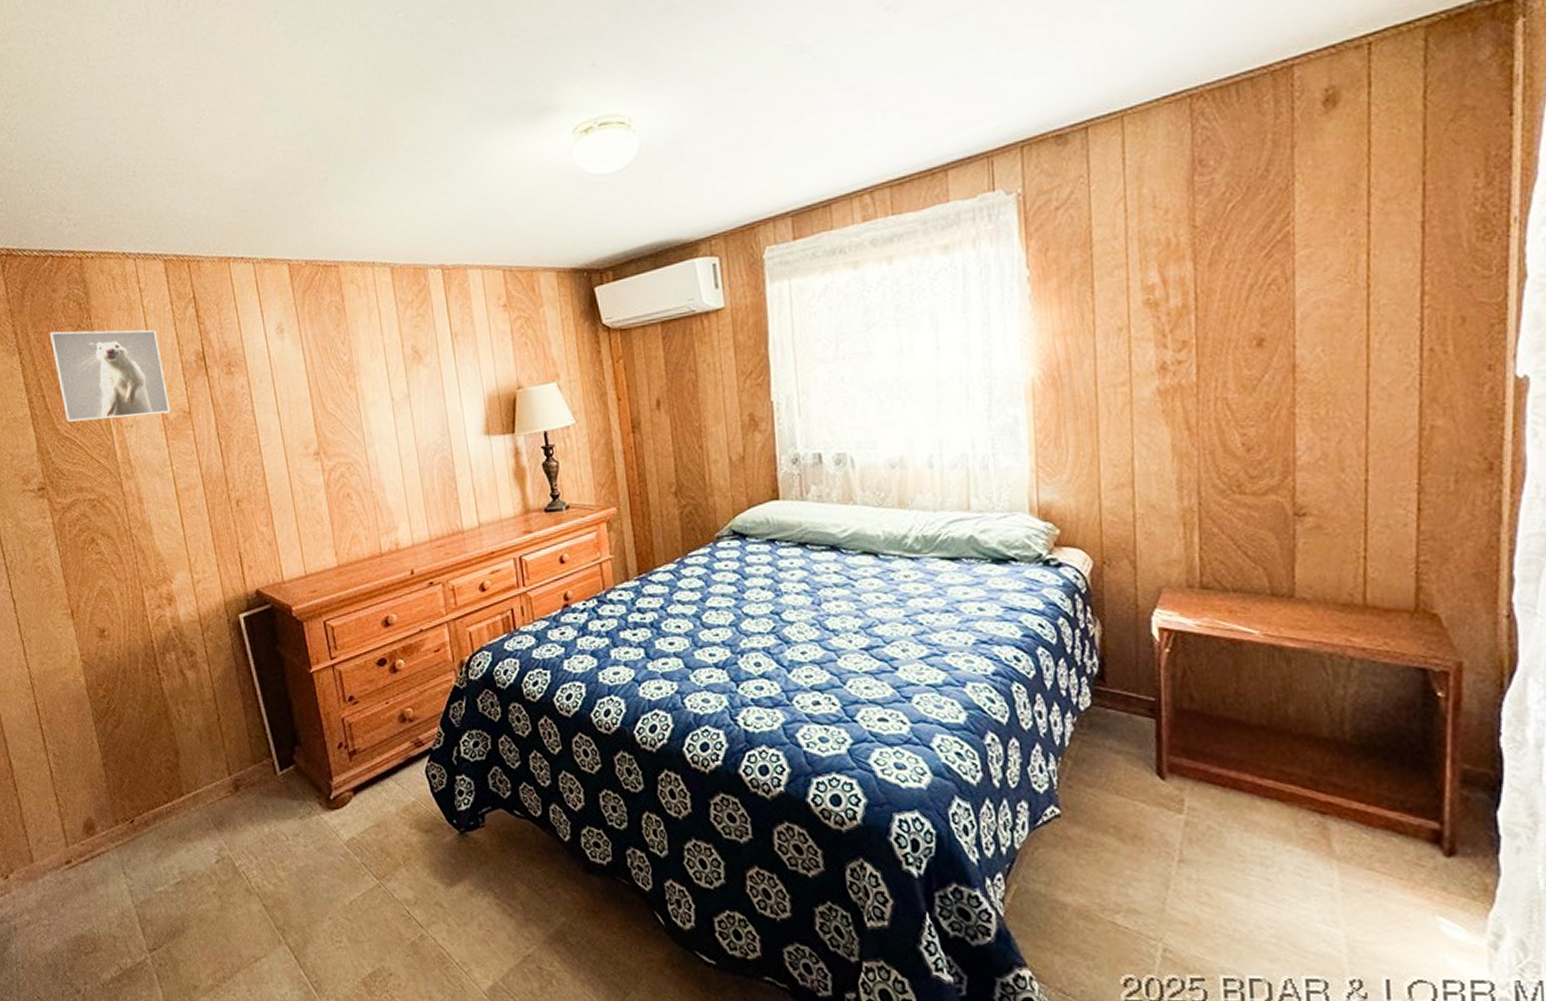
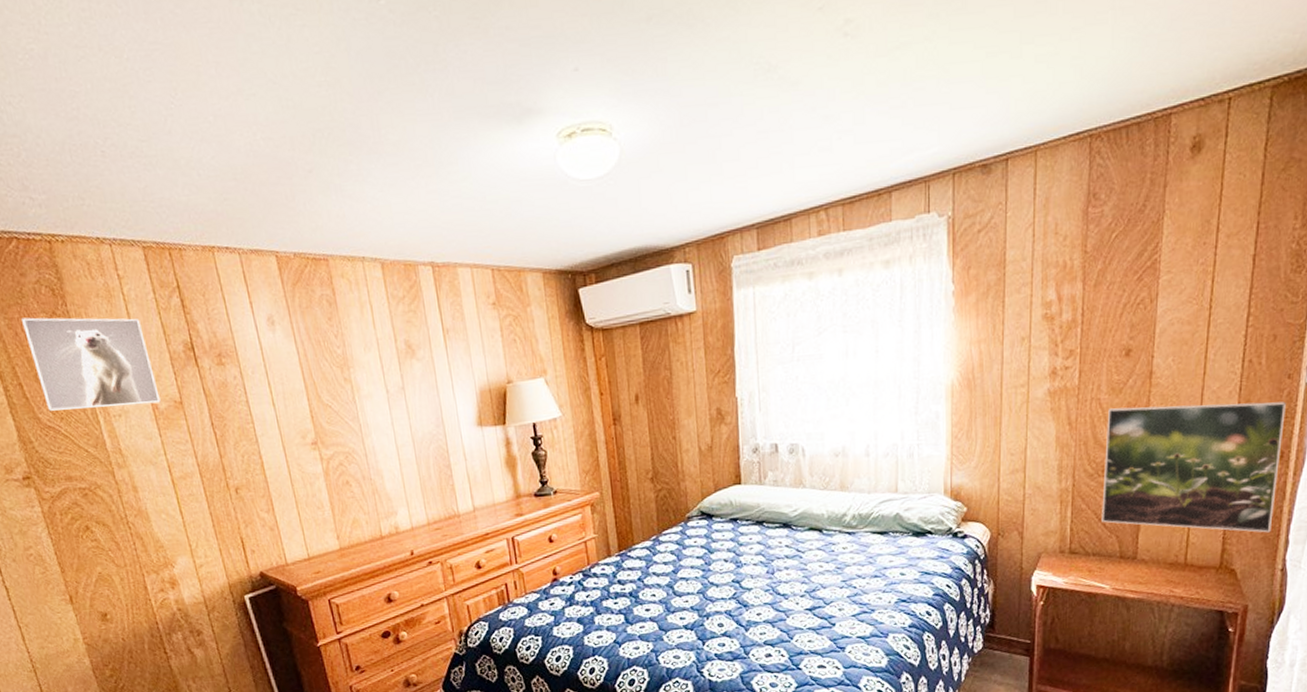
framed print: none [1239,399,1490,567] -> present [1102,401,1286,533]

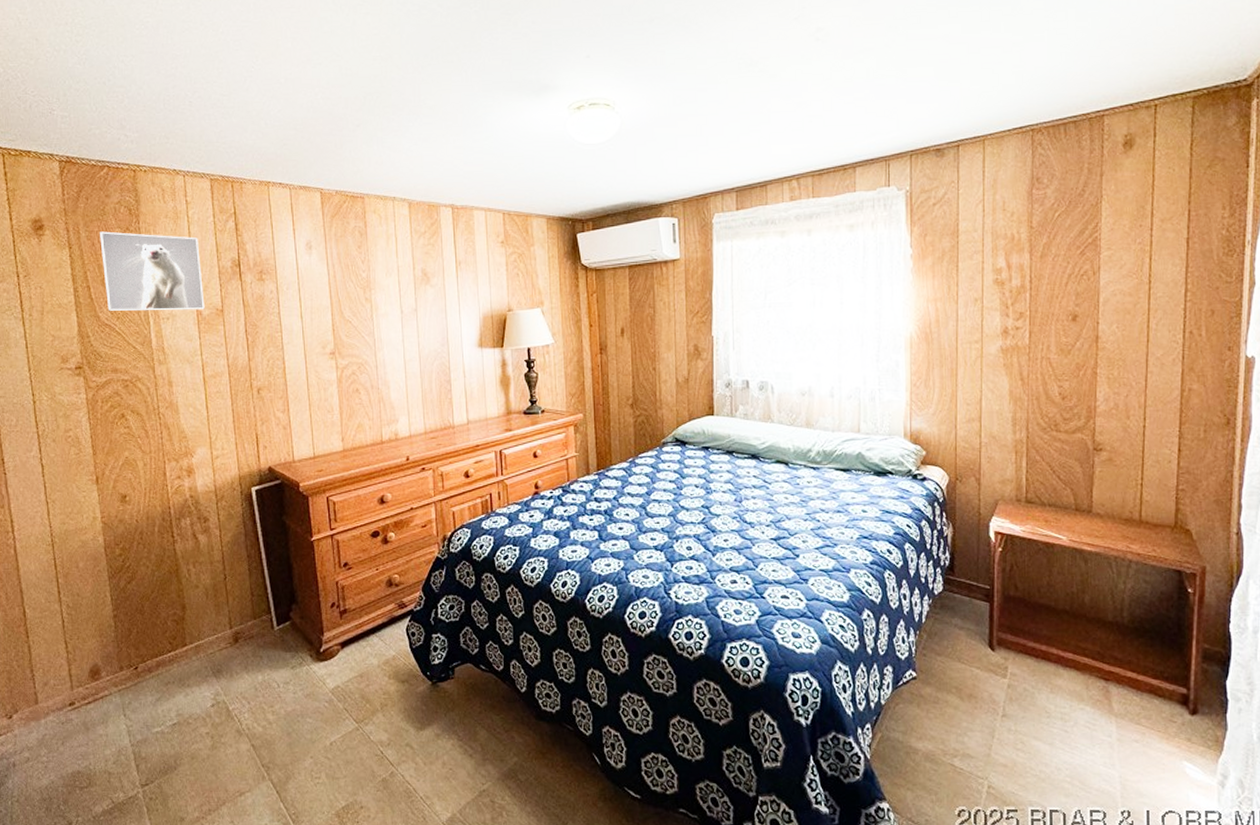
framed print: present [1102,401,1286,533] -> none [1056,367,1228,496]

